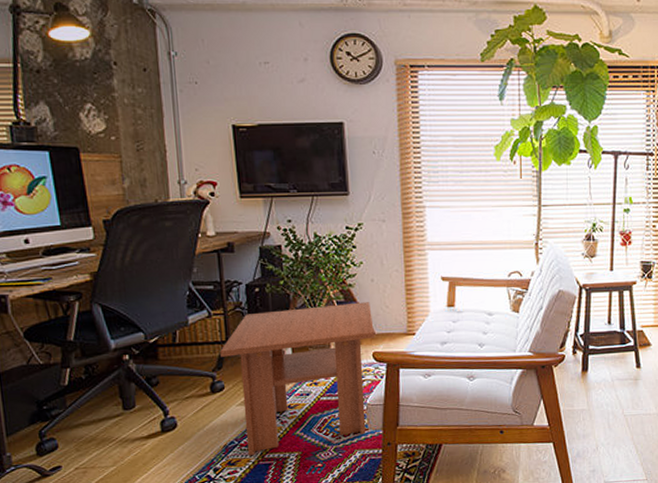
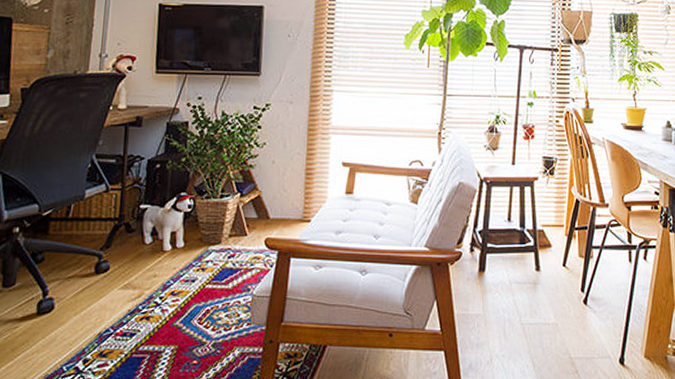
coffee table: present [220,302,374,456] -> none [111,184,270,347]

